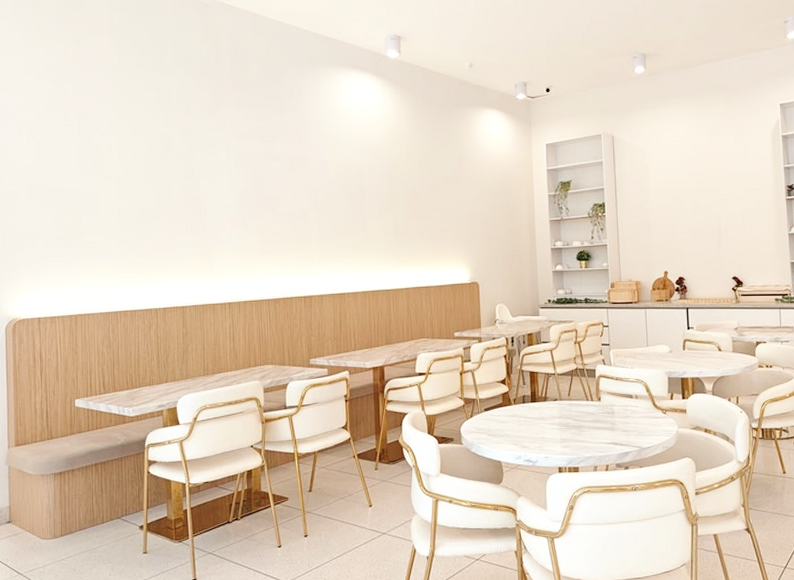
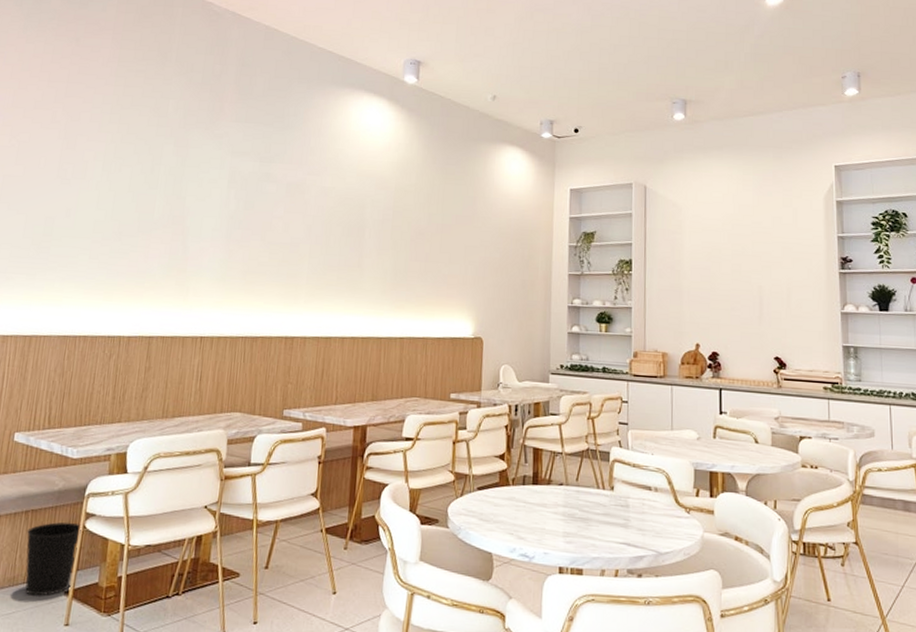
wastebasket: none [99,469,146,532] -> present [25,522,81,596]

